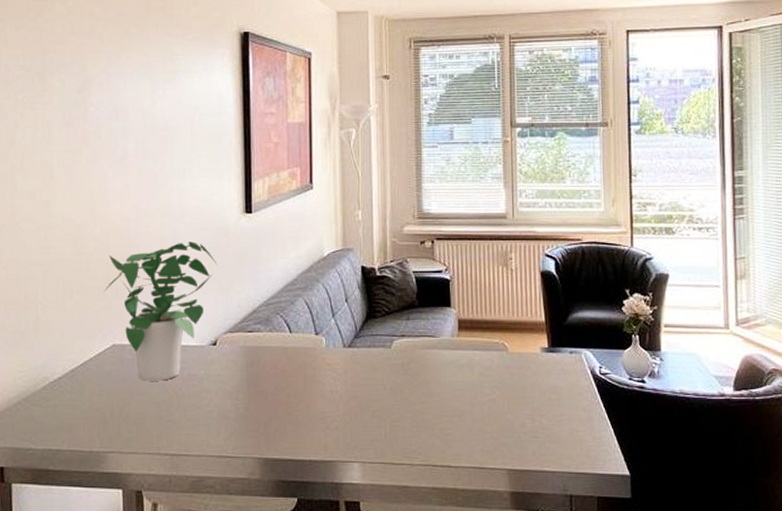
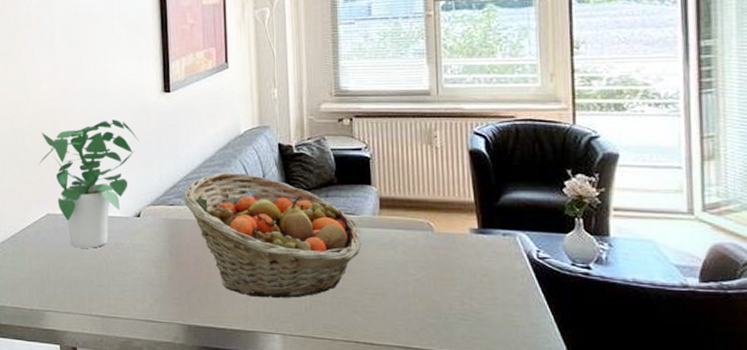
fruit basket: none [263,296,441,426] -> present [184,172,362,299]

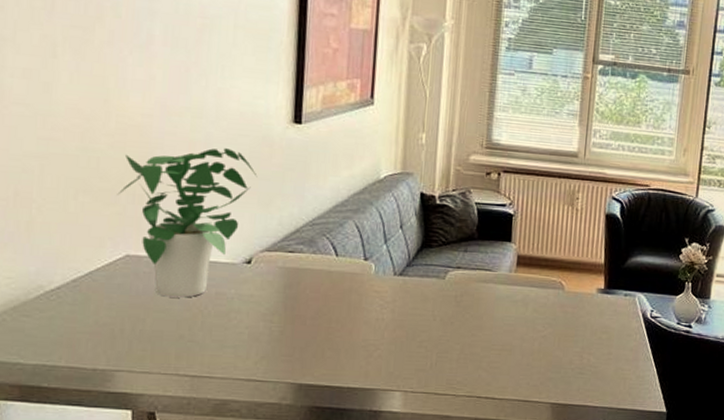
fruit basket: present [184,172,362,299] -> none [306,219,496,355]

